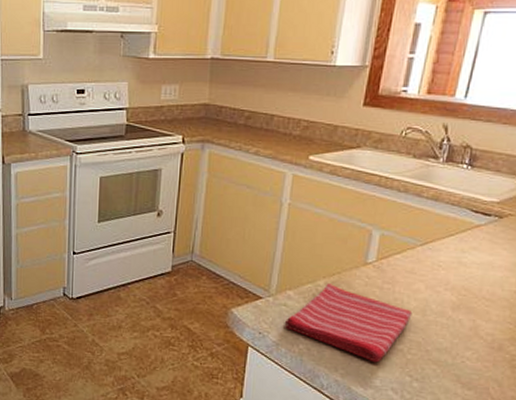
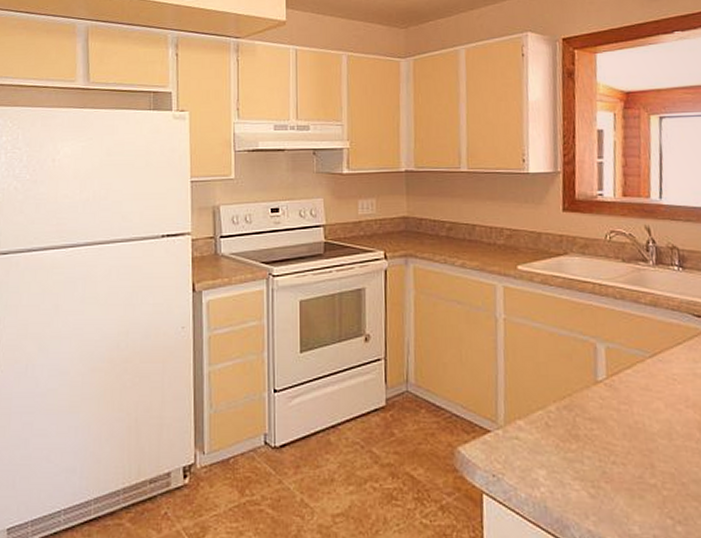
dish towel: present [284,283,413,363] -> none [519,409,658,504]

